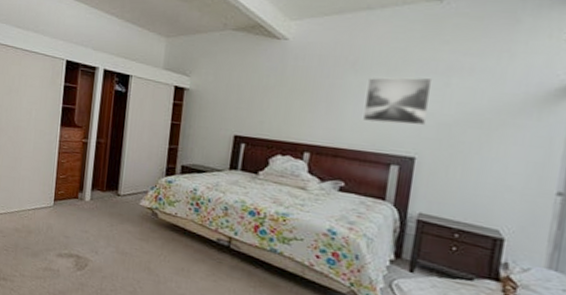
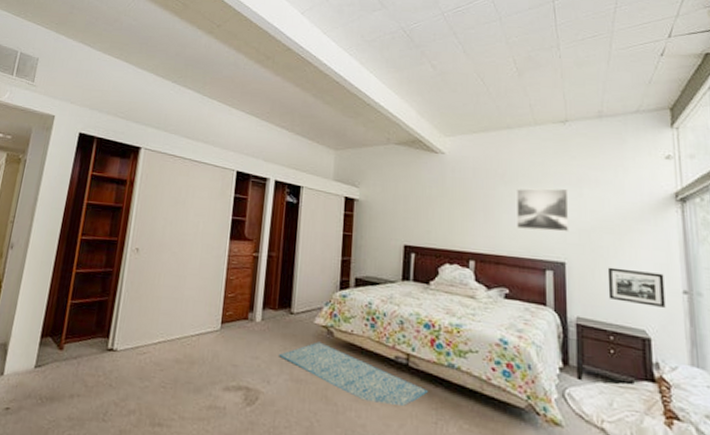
rug: none [106,221,249,282] -> present [279,342,429,406]
picture frame: none [461,164,536,209] -> present [607,267,666,308]

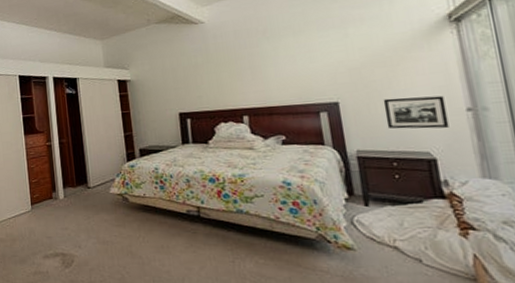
rug: present [279,342,429,406] -> none [85,208,223,251]
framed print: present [517,188,569,232] -> none [280,32,339,78]

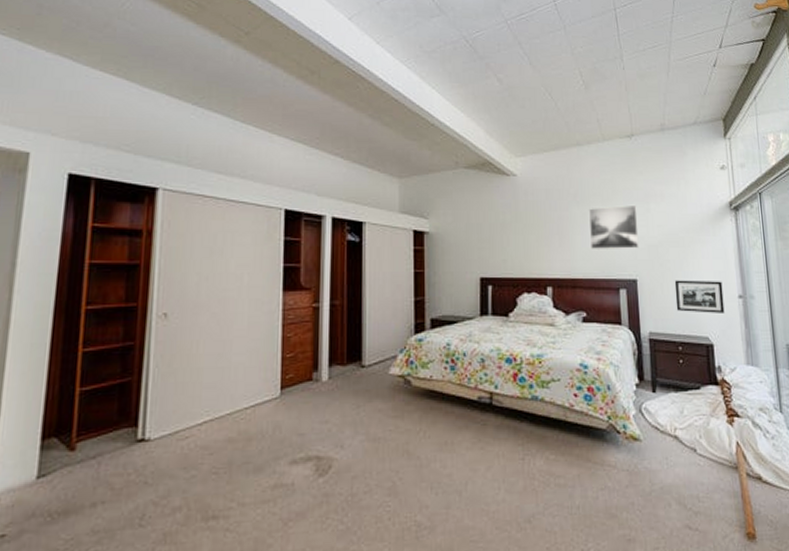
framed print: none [280,32,339,78] -> present [589,204,639,249]

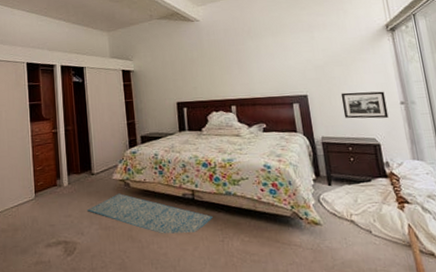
rug: none [352,393,515,449] -> present [88,193,214,234]
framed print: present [589,204,639,249] -> none [262,34,307,73]

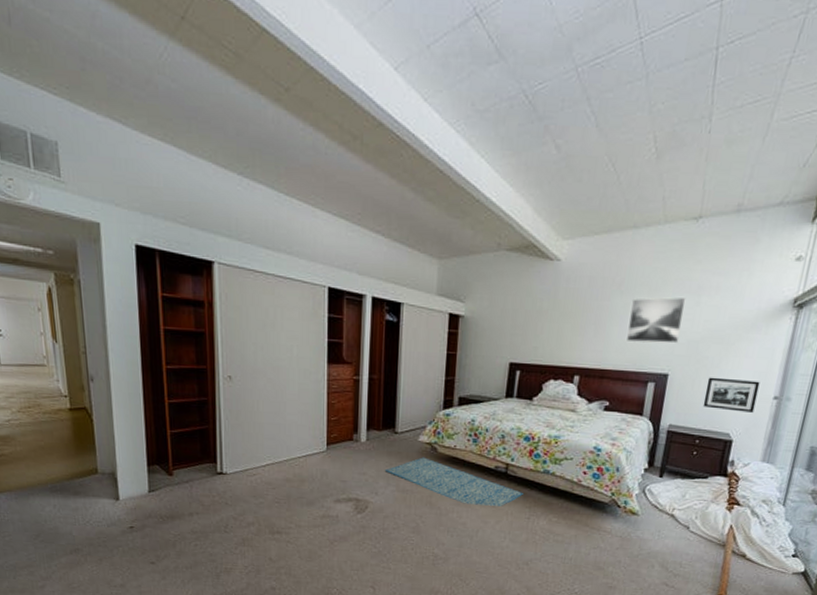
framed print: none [262,34,307,73] -> present [627,297,686,344]

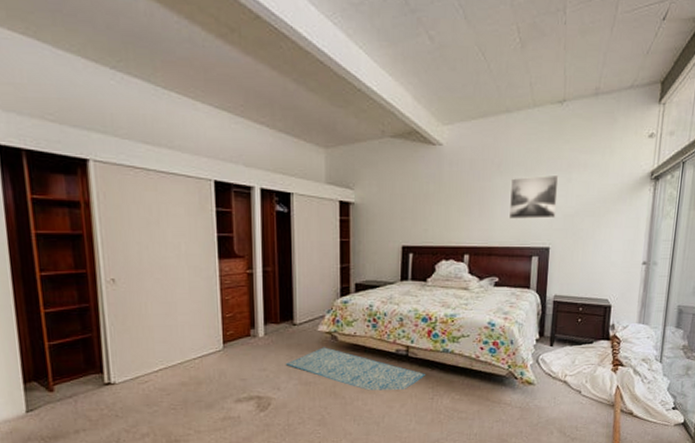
picture frame: present [702,377,760,413] -> none [582,248,630,278]

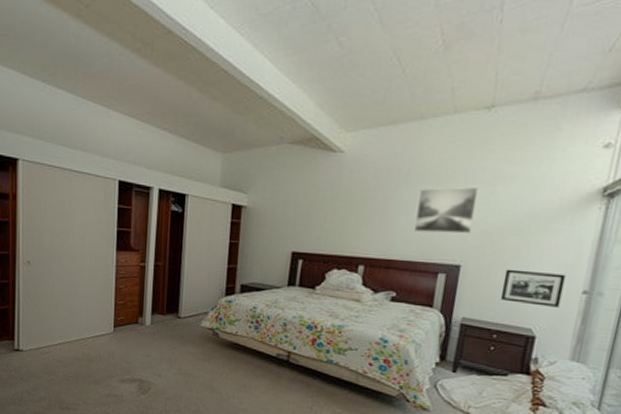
rug: present [286,347,426,391] -> none [168,342,307,394]
picture frame: none [582,248,630,278] -> present [500,269,566,307]

